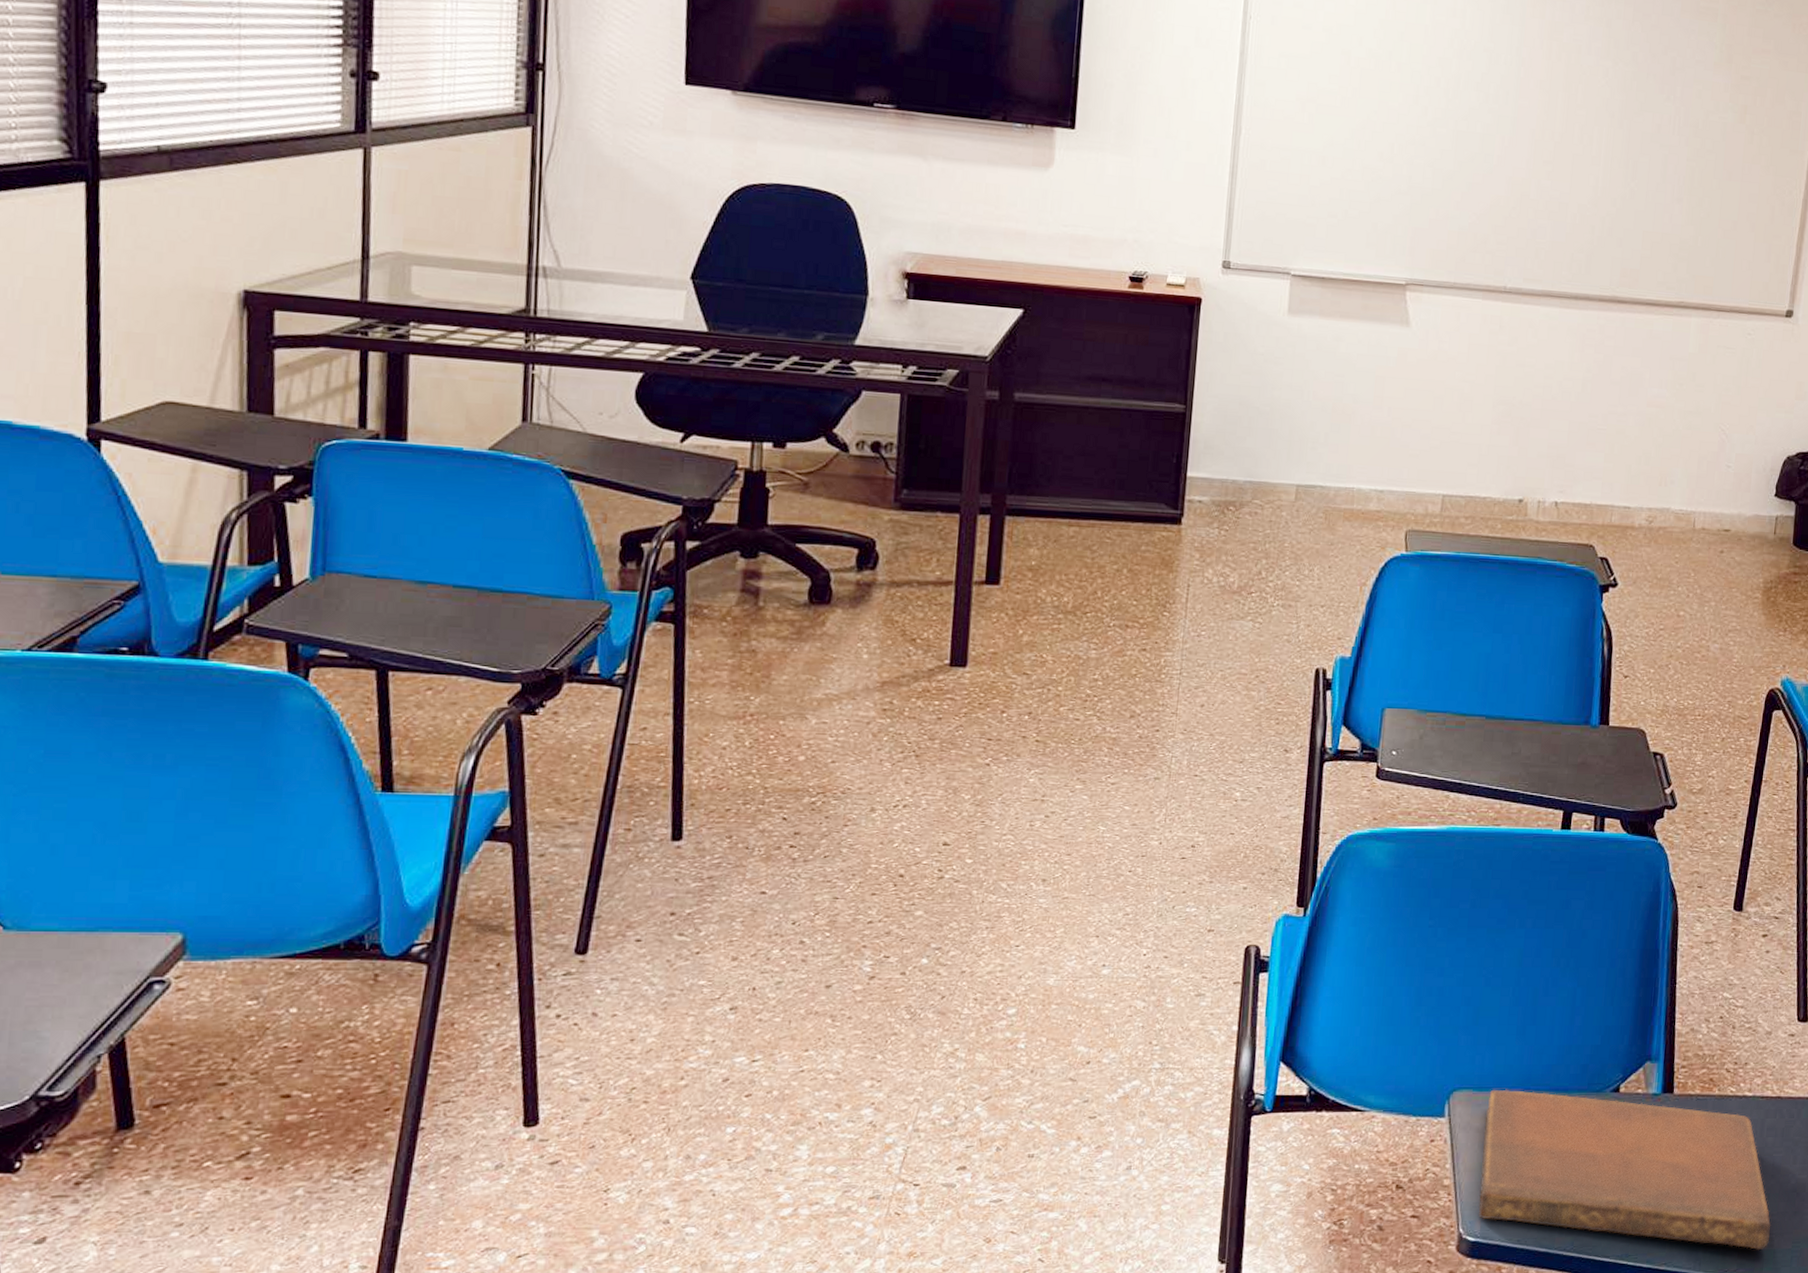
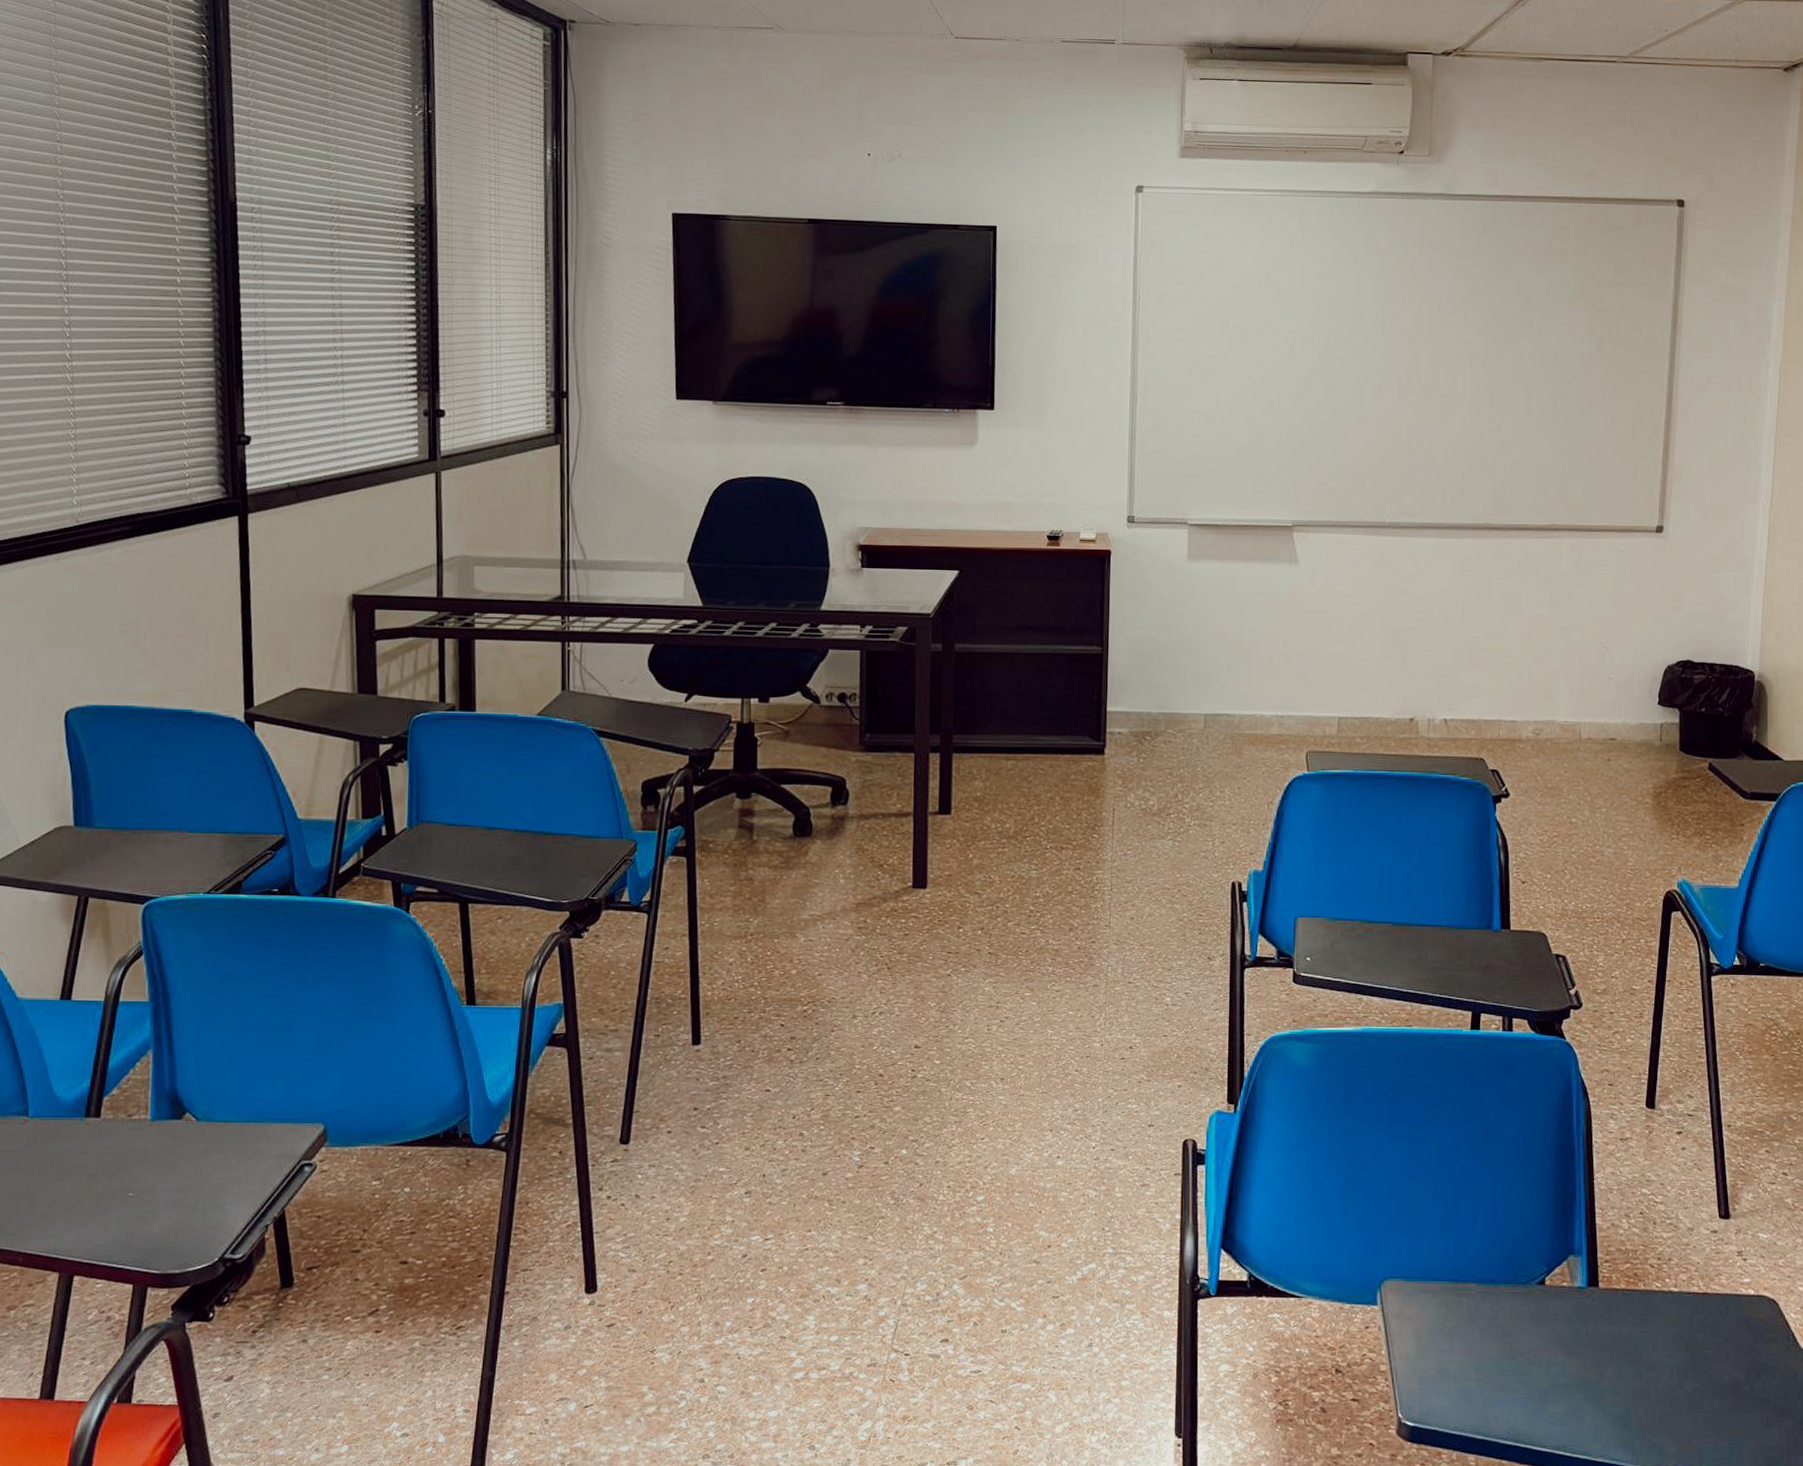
notebook: present [1478,1089,1771,1251] -> none [1415,1279,1707,1447]

